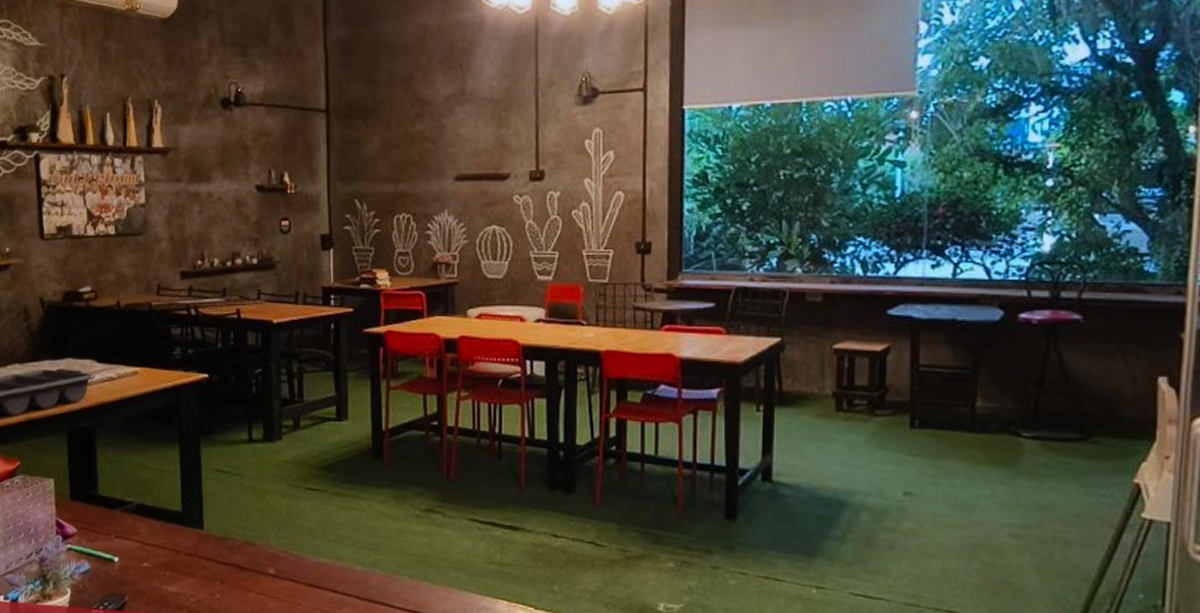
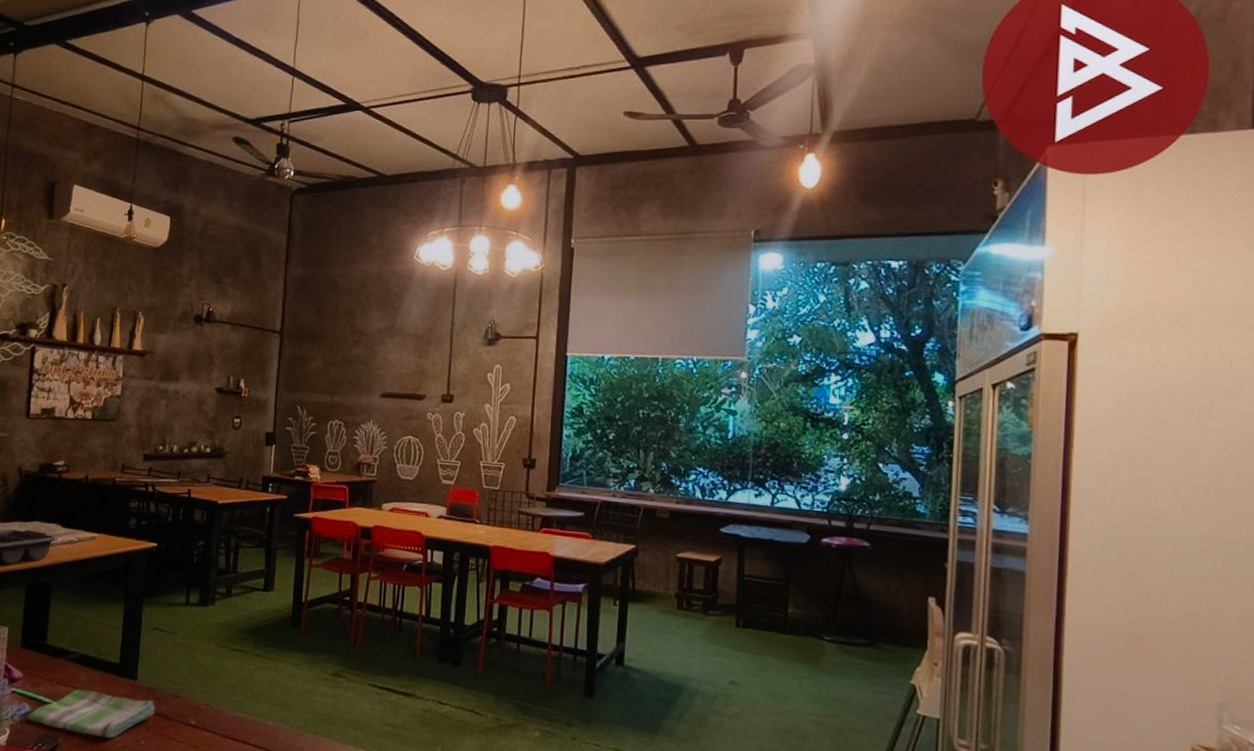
dish towel: none [88,541,228,595] -> present [27,688,156,739]

